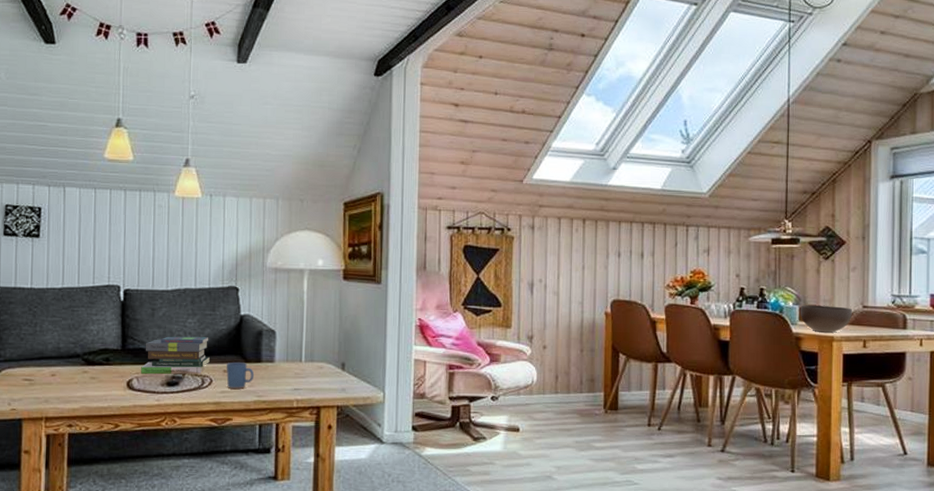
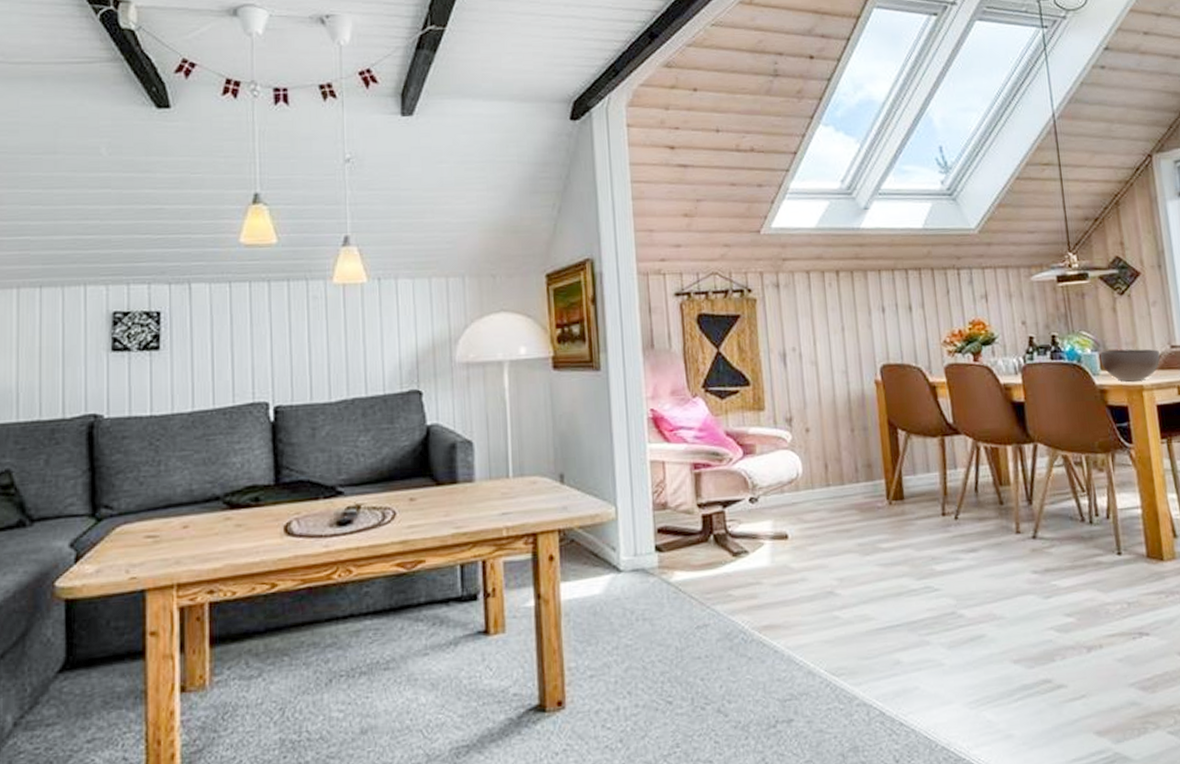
books: present [141,336,210,375] -> none [302,458,391,514]
mug: present [226,361,255,389] -> none [413,485,450,521]

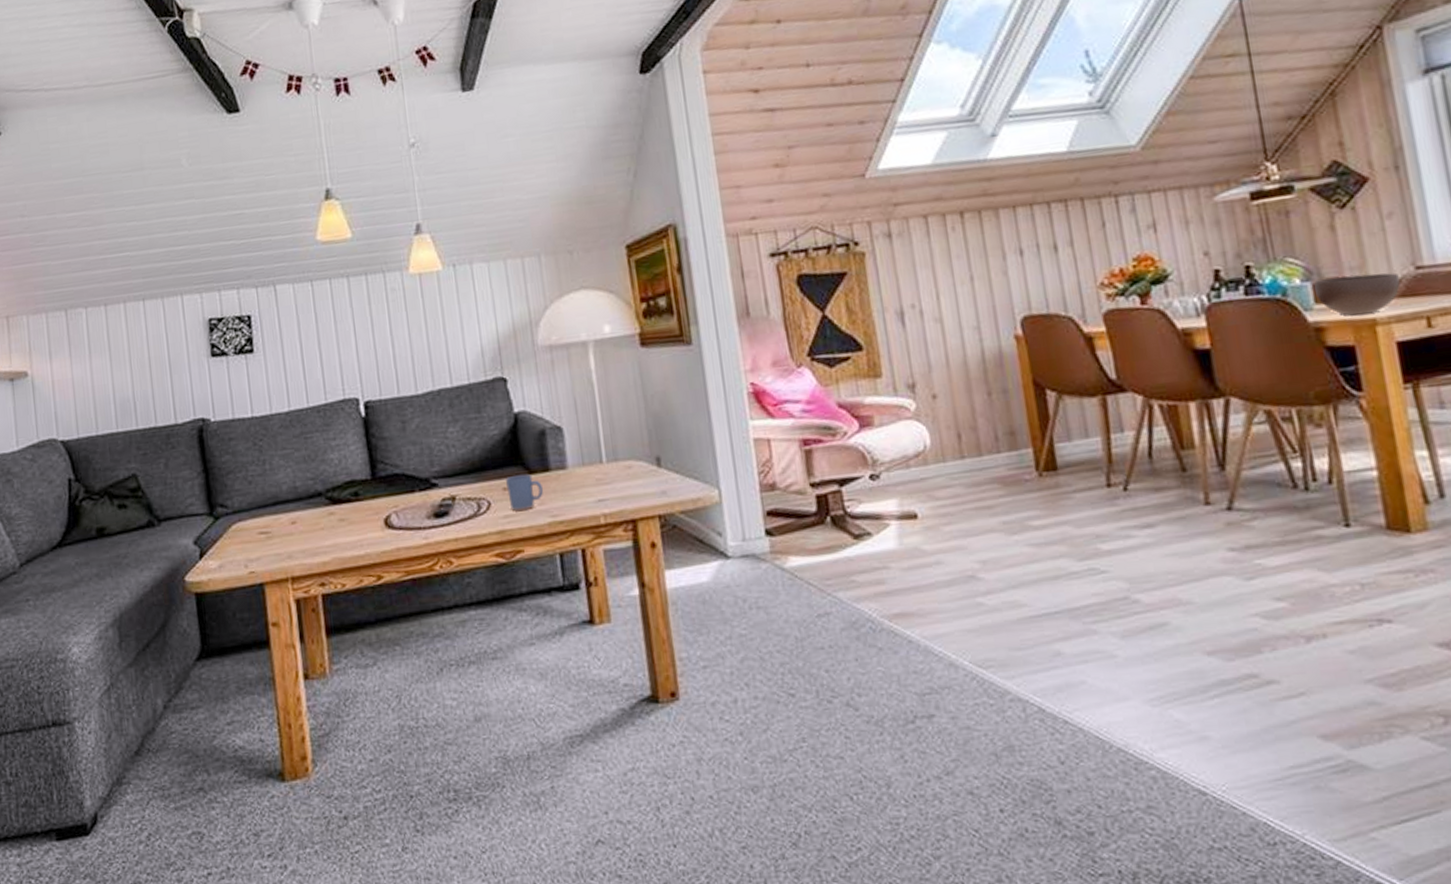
mug: none [413,485,450,521] -> present [506,473,544,511]

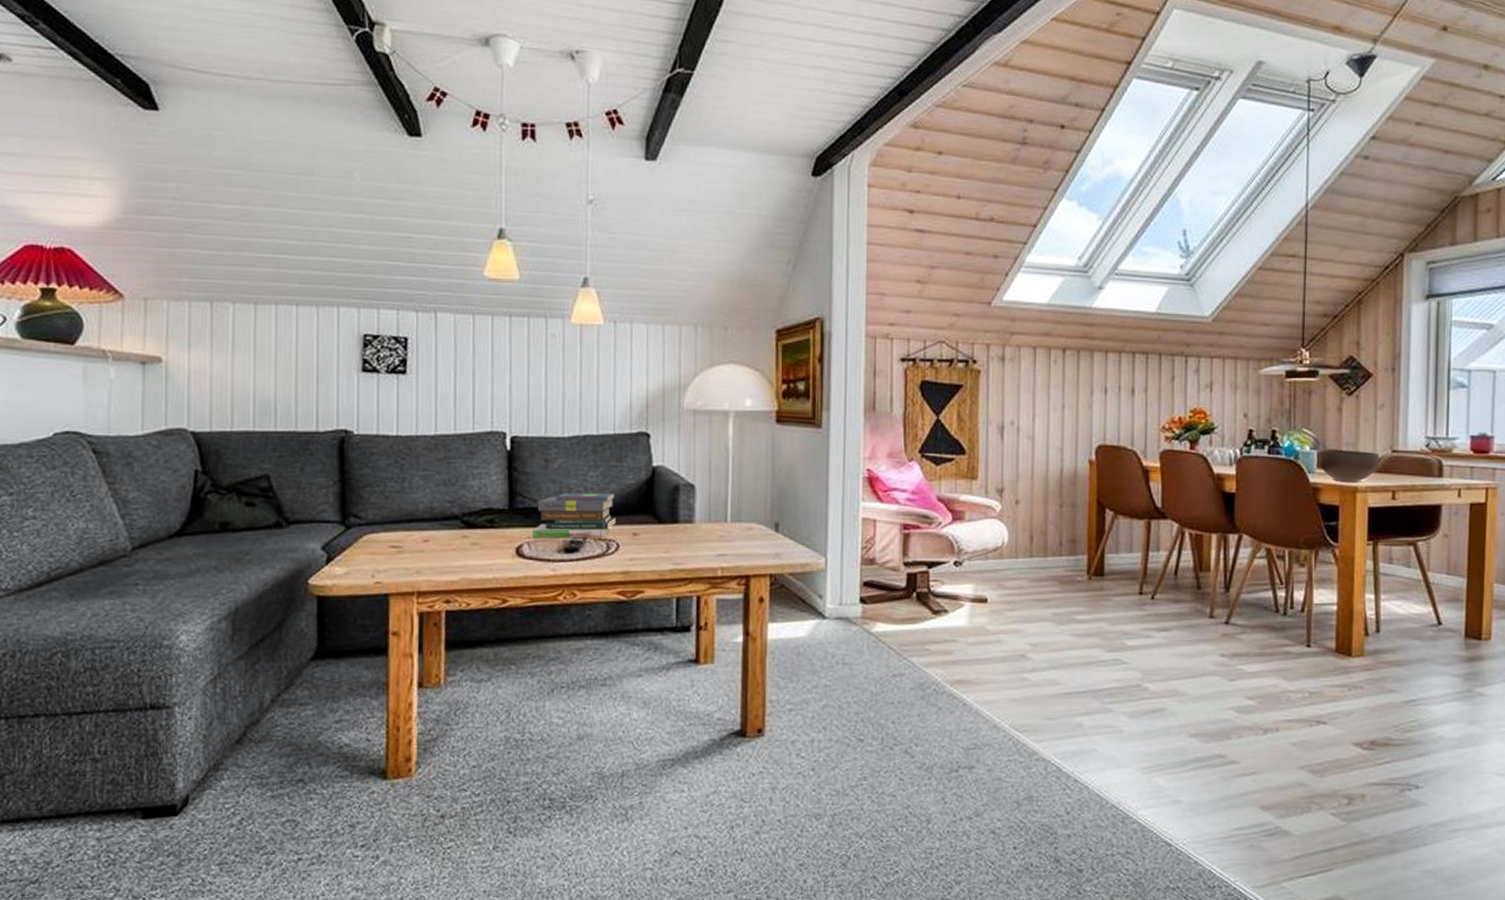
books: none [399,448,484,507] -> present [533,492,616,539]
mug: present [506,473,544,511] -> none [636,522,670,555]

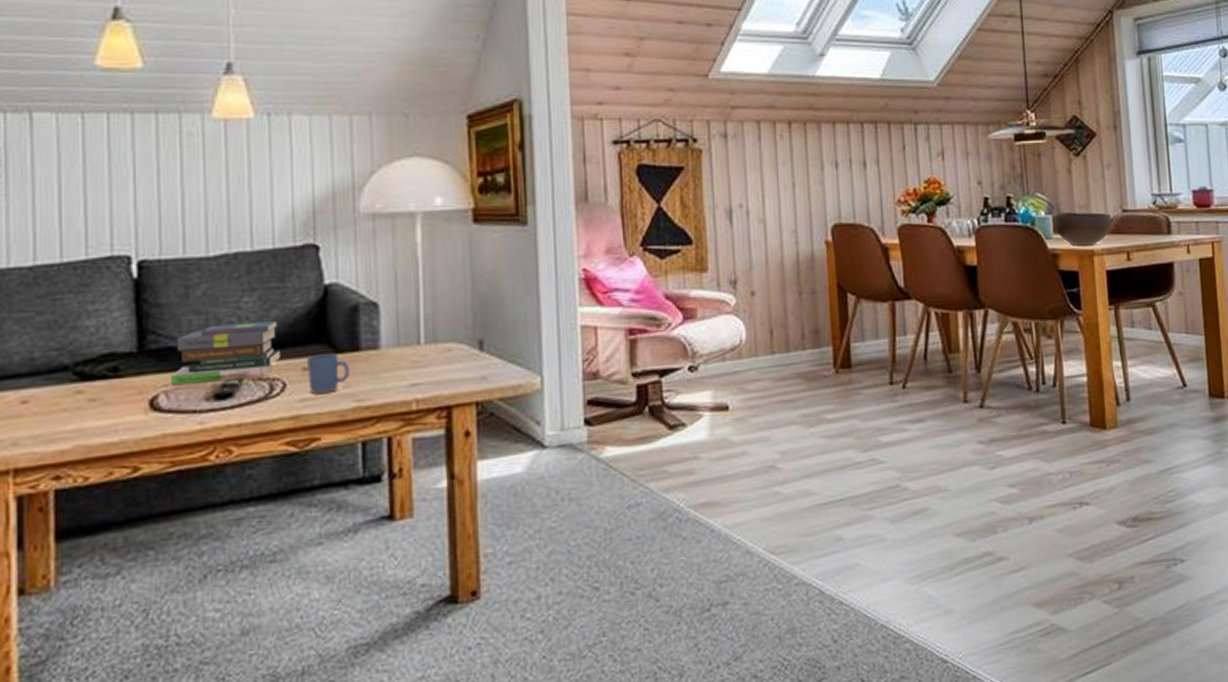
mug: none [636,522,670,555] -> present [307,352,351,394]

